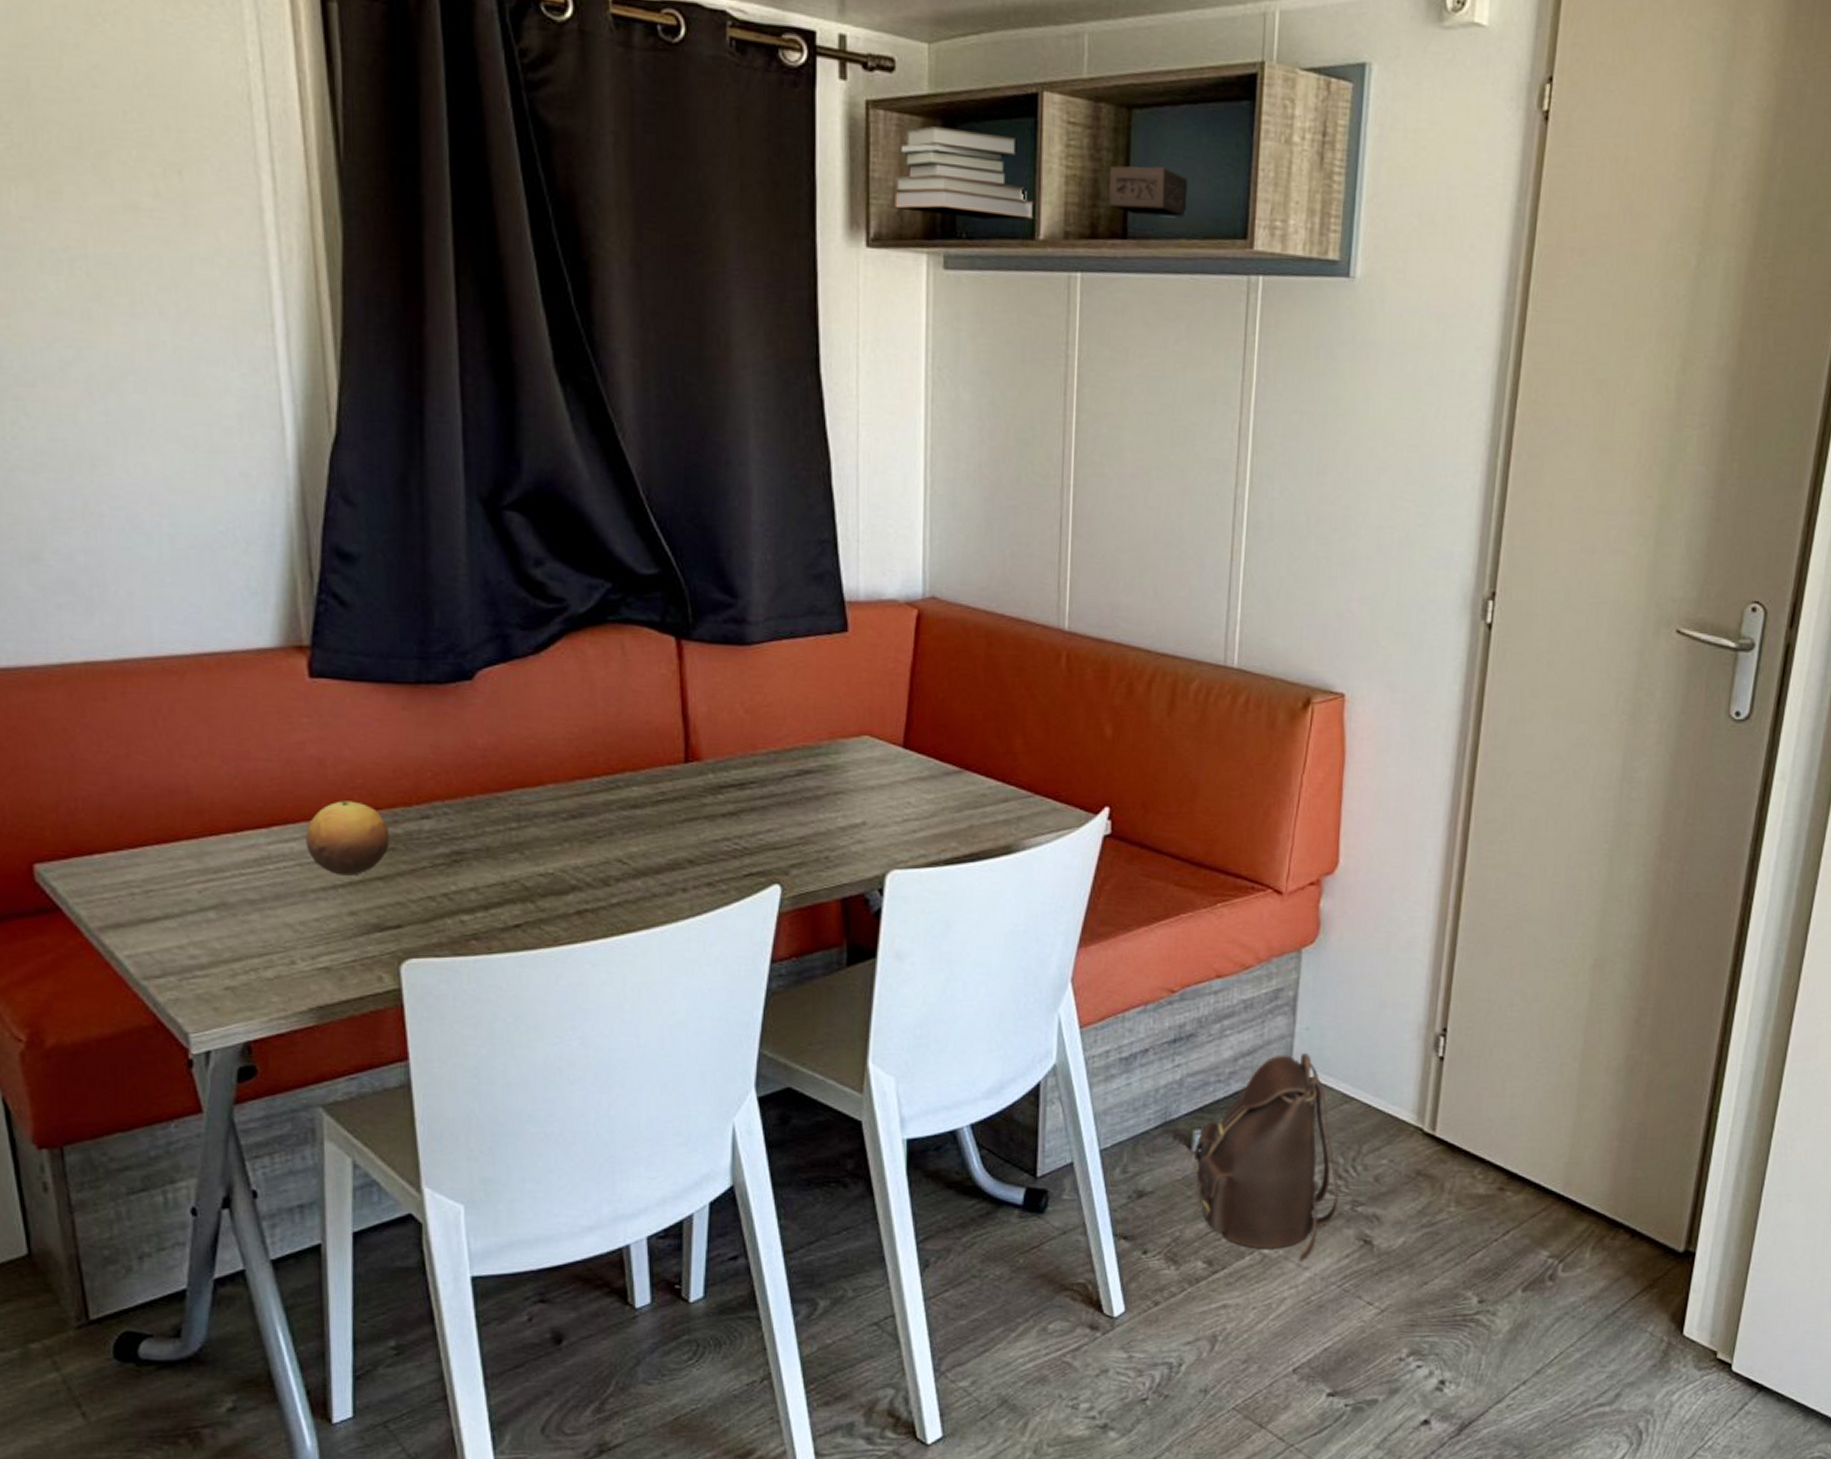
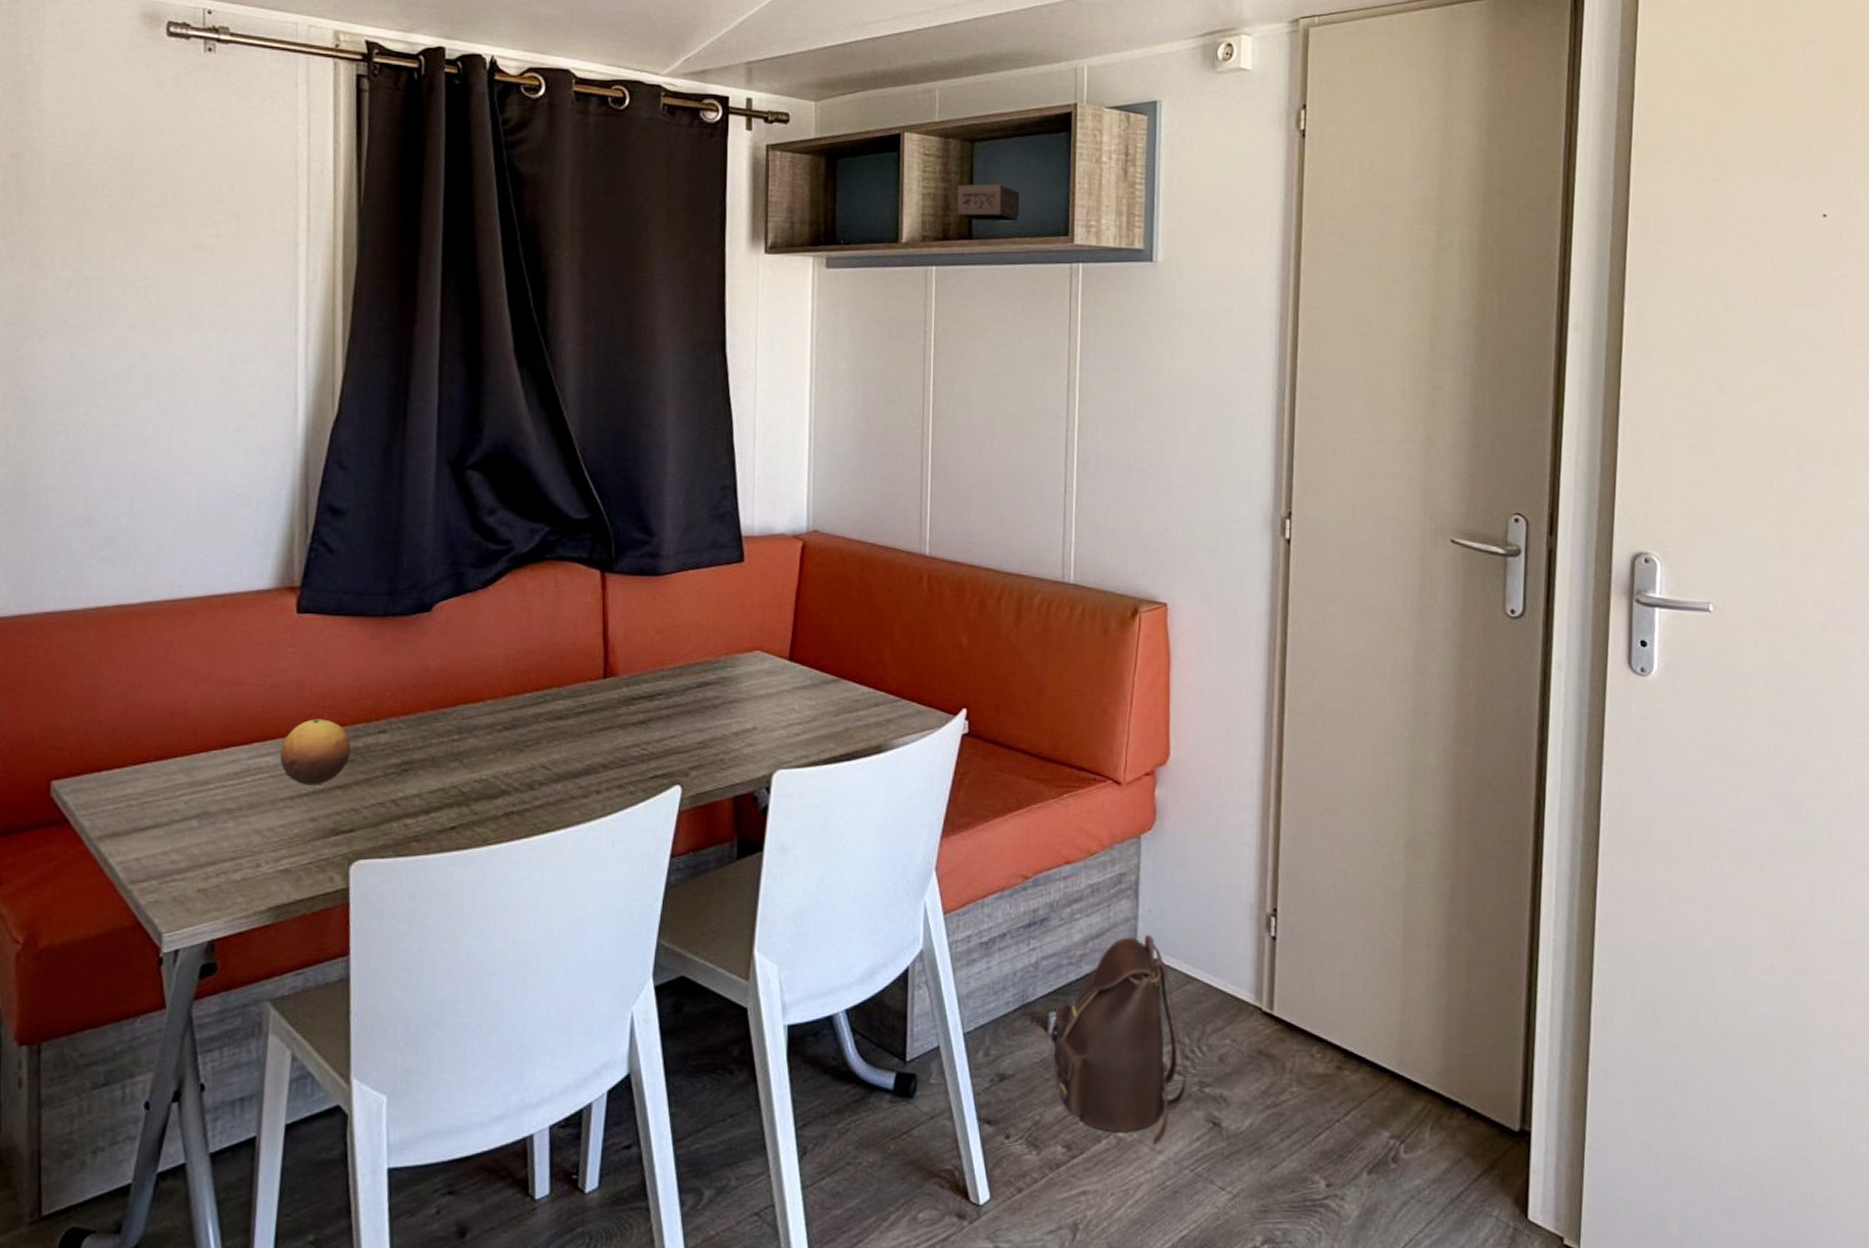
books: present [894,126,1035,221] -> none [787,161,898,230]

